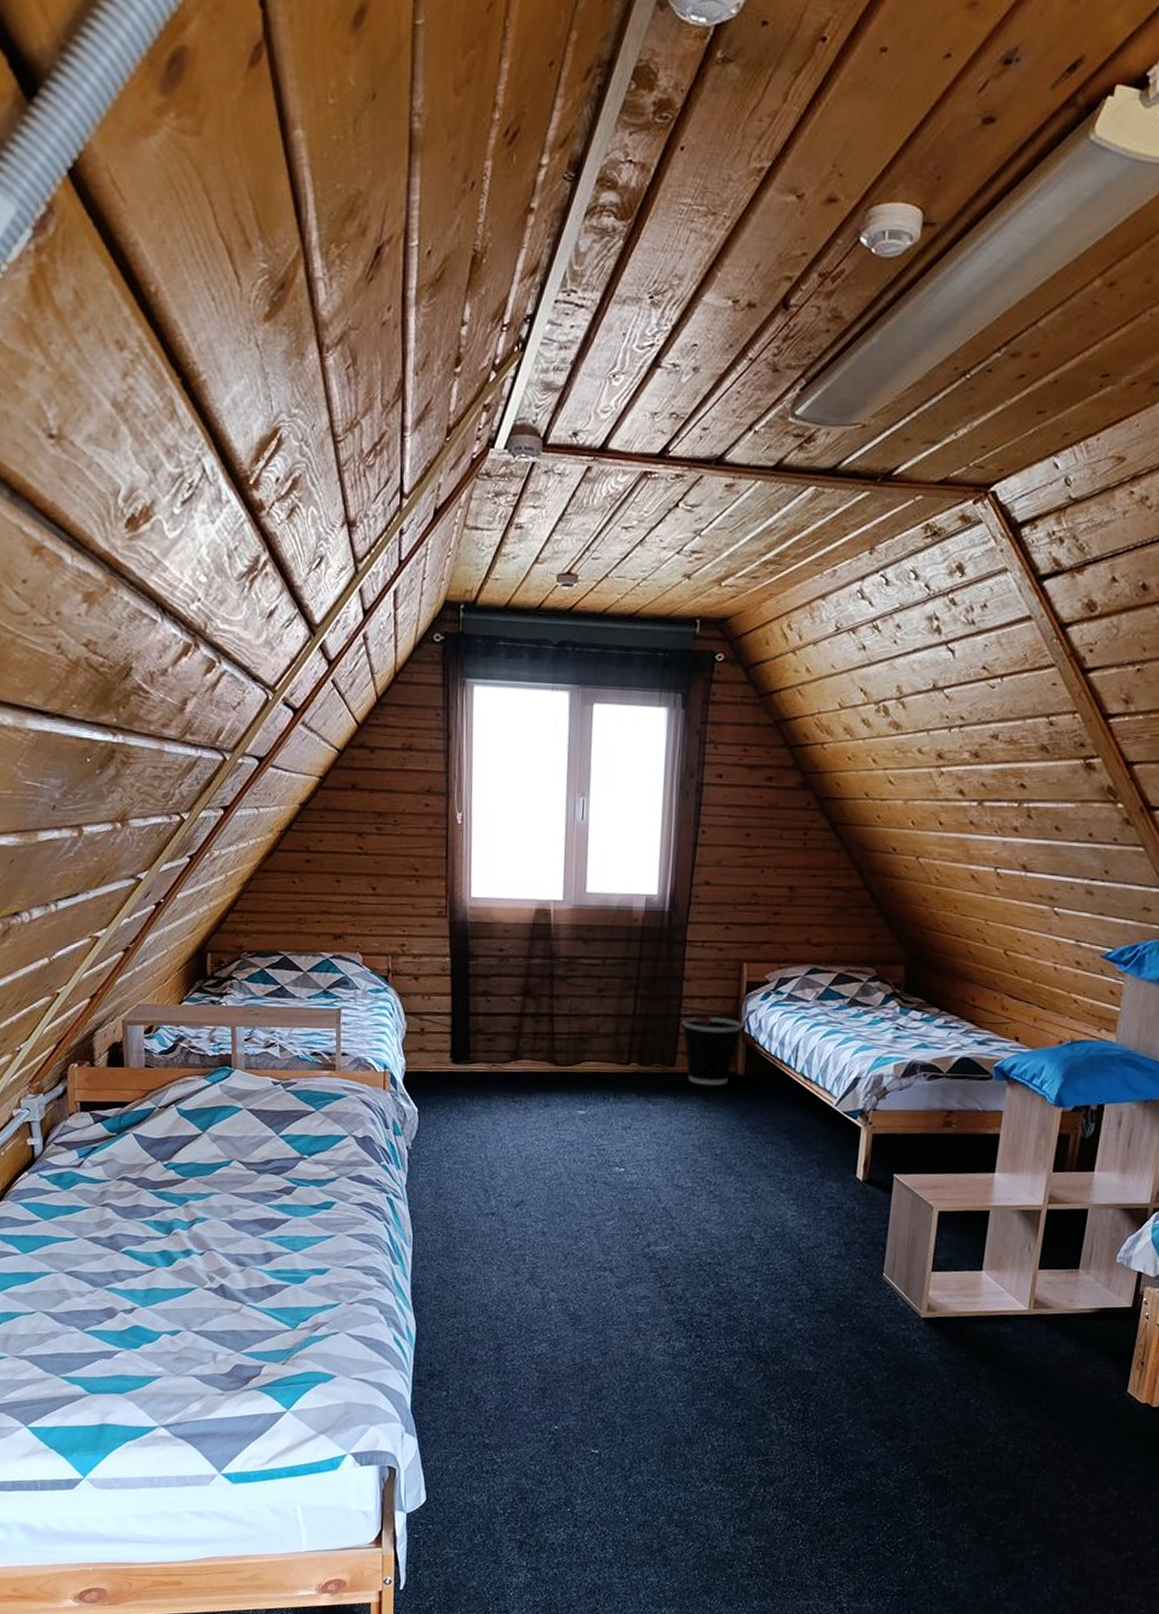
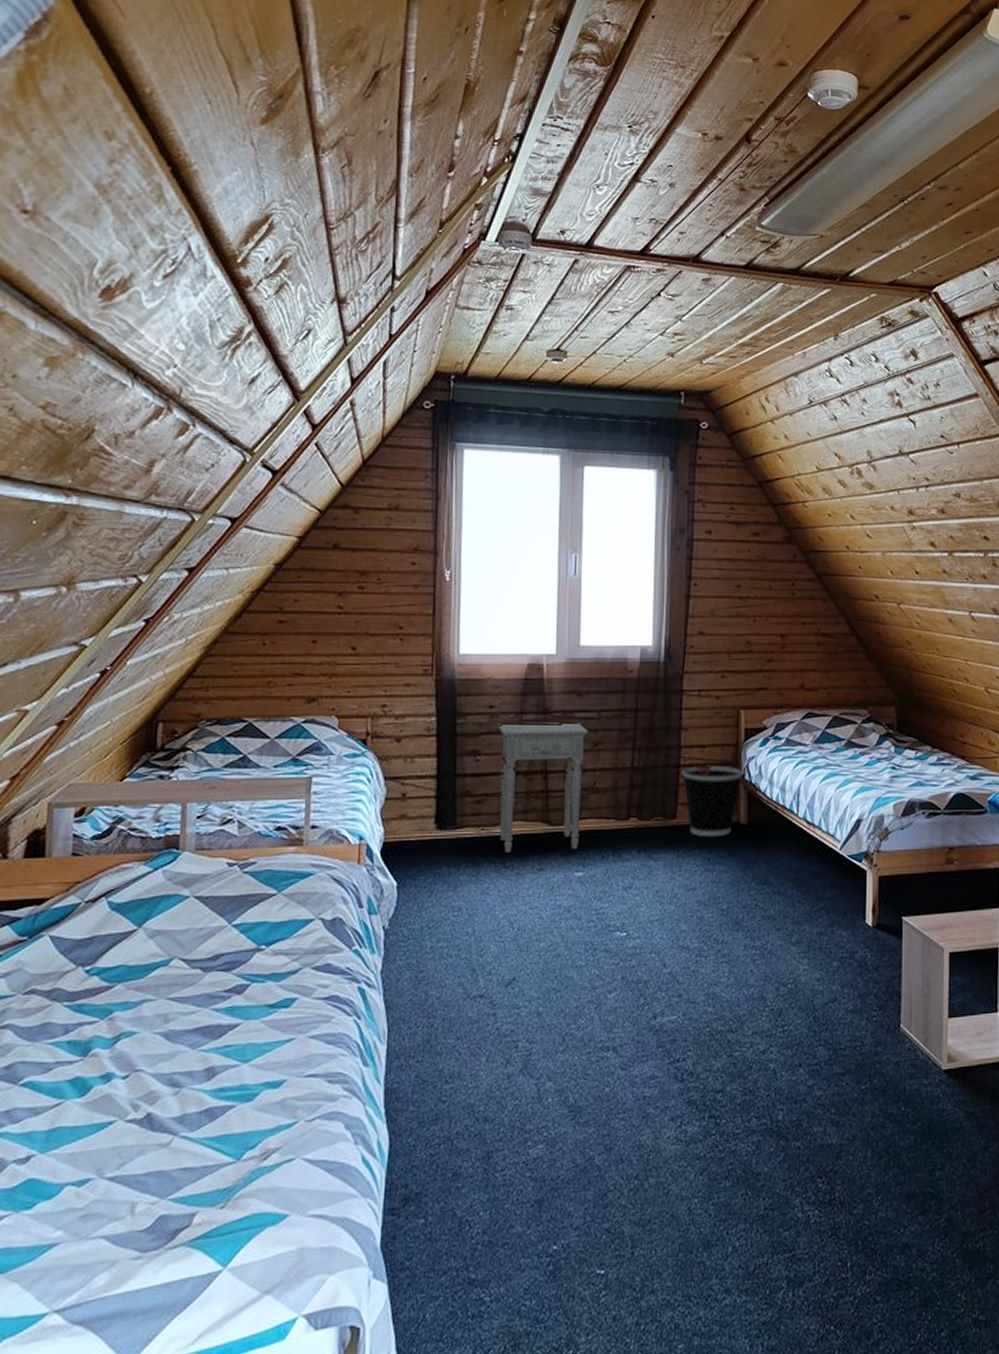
nightstand: none [507,966,593,1089] -> present [497,722,588,853]

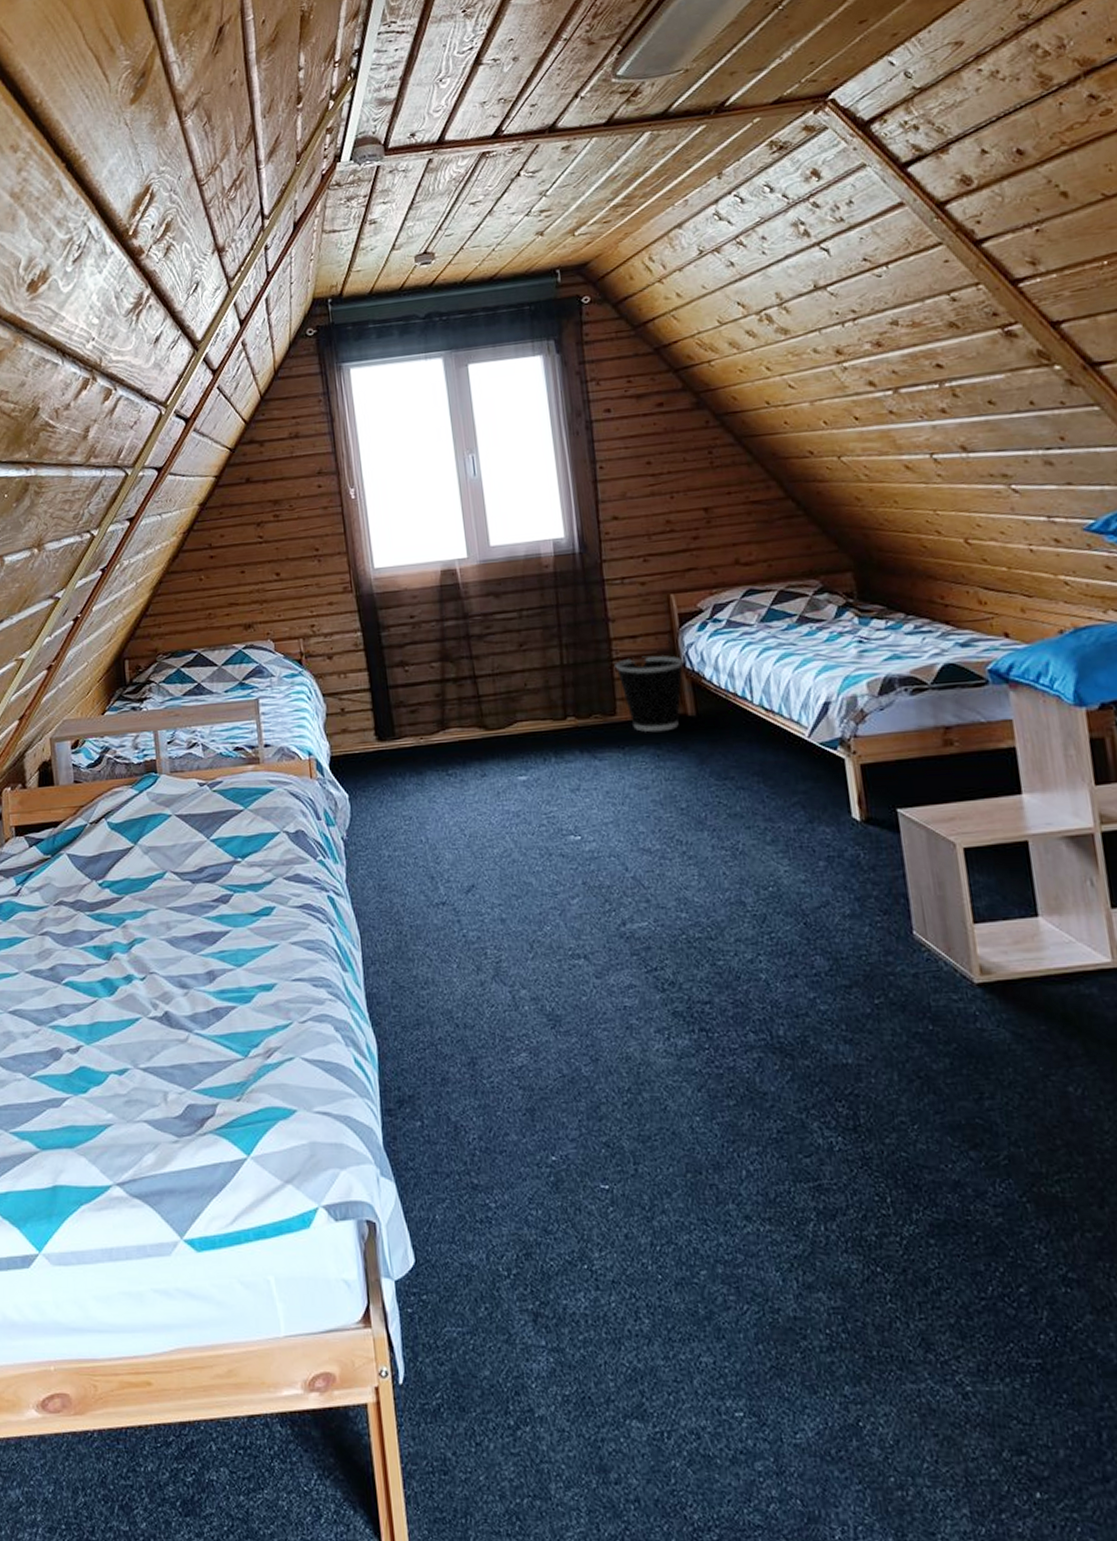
nightstand: present [497,722,588,853] -> none [420,624,518,760]

